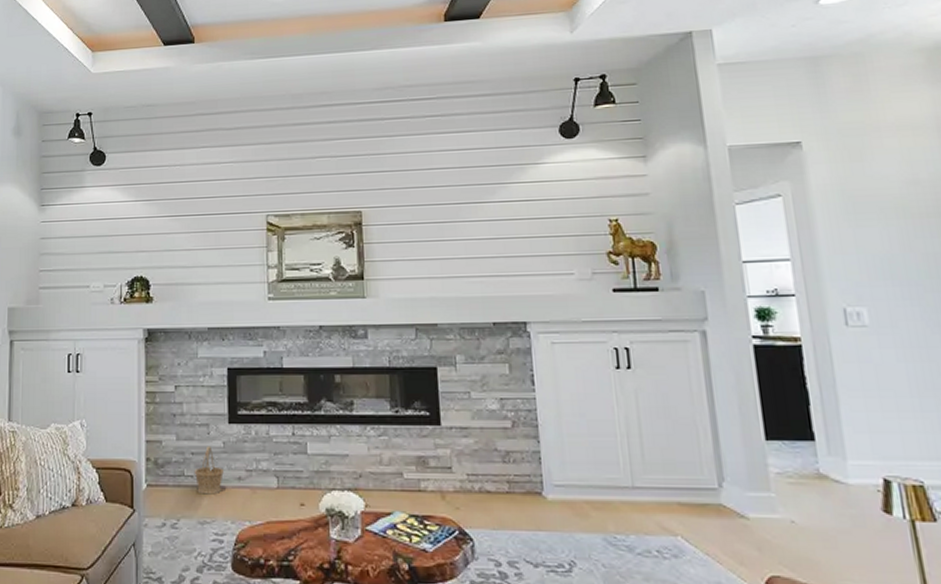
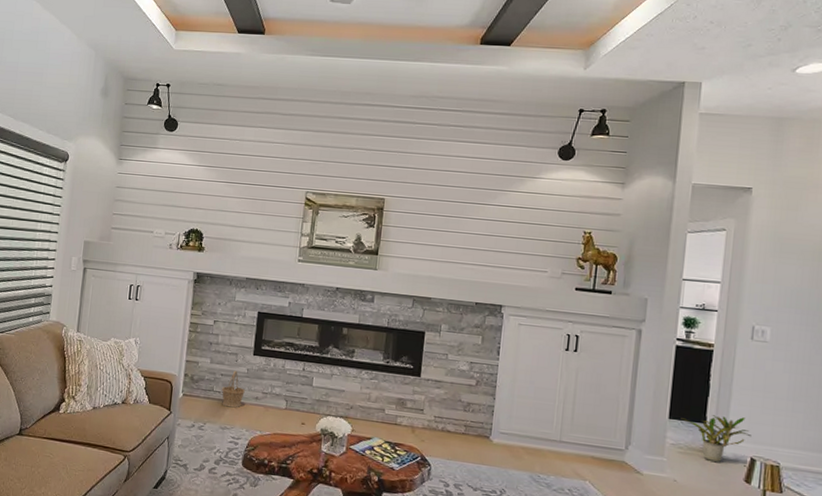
potted plant: none [781,427,877,491] -> present [681,415,751,463]

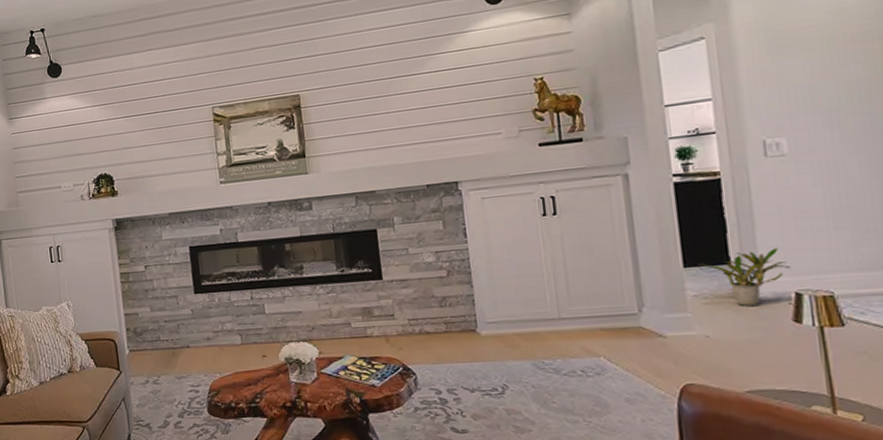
basket: present [221,370,245,408] -> none [168,314,194,355]

